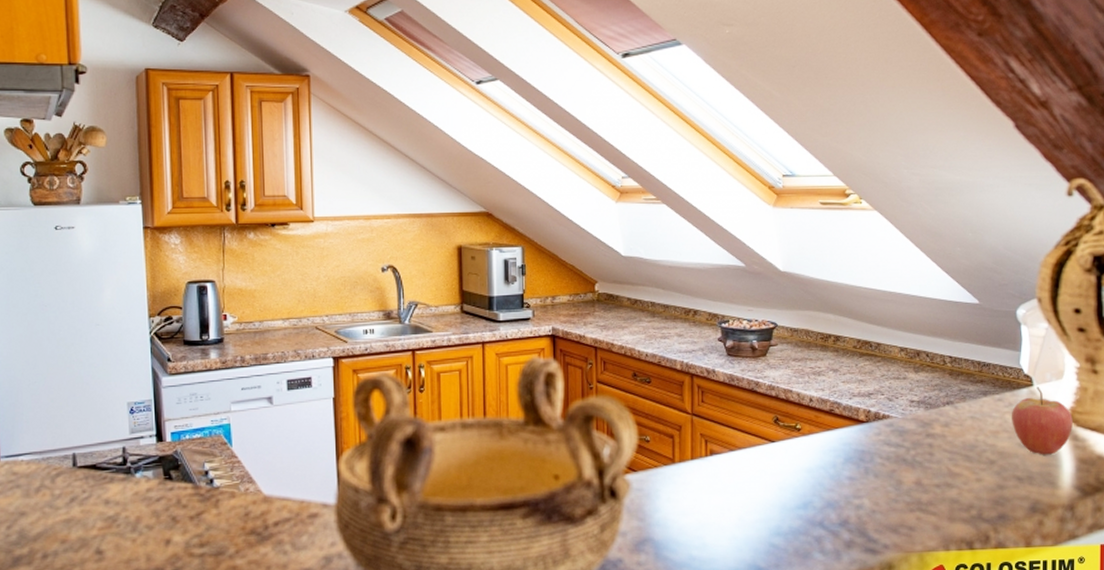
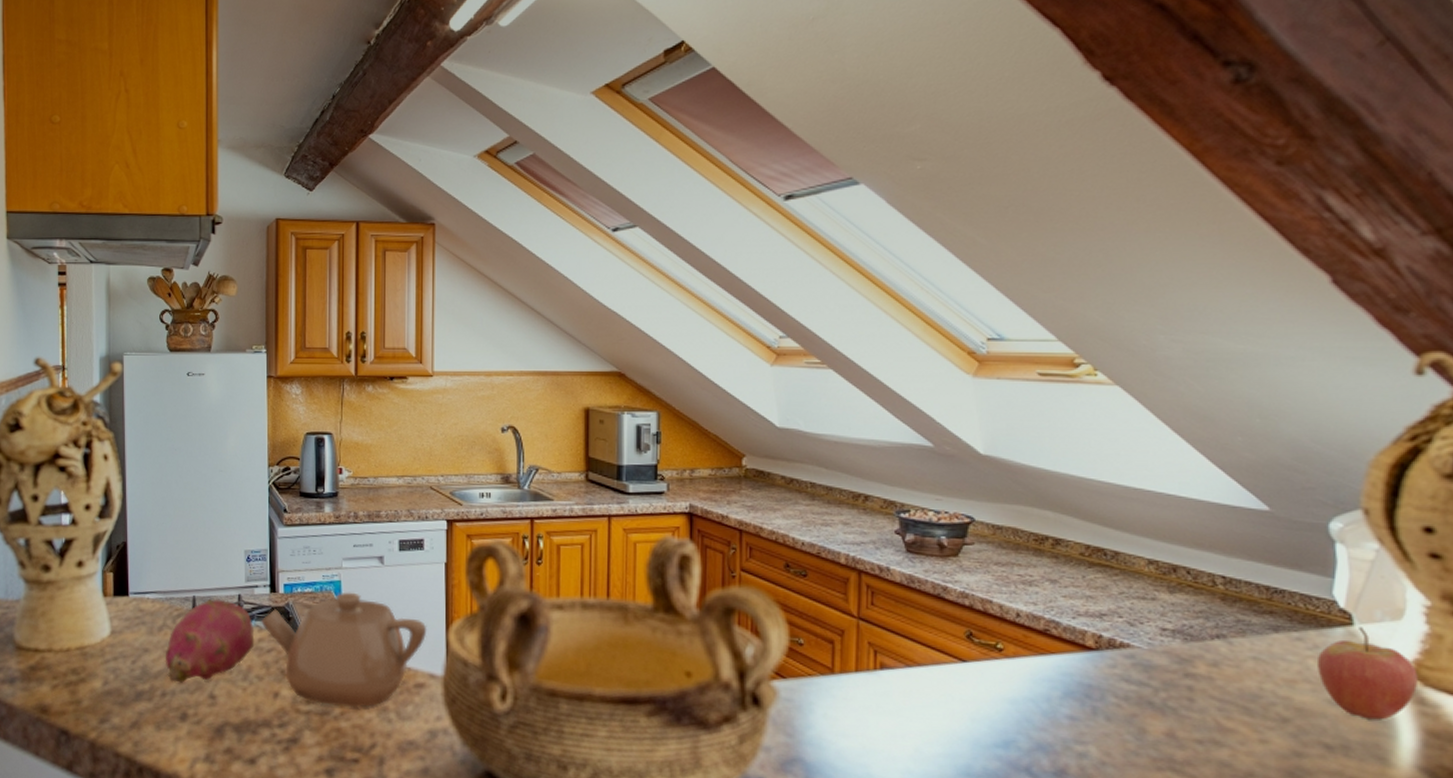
fruit: none [44,453,143,543] -> present [165,598,255,683]
teapot: none [147,434,318,545] -> present [260,592,427,707]

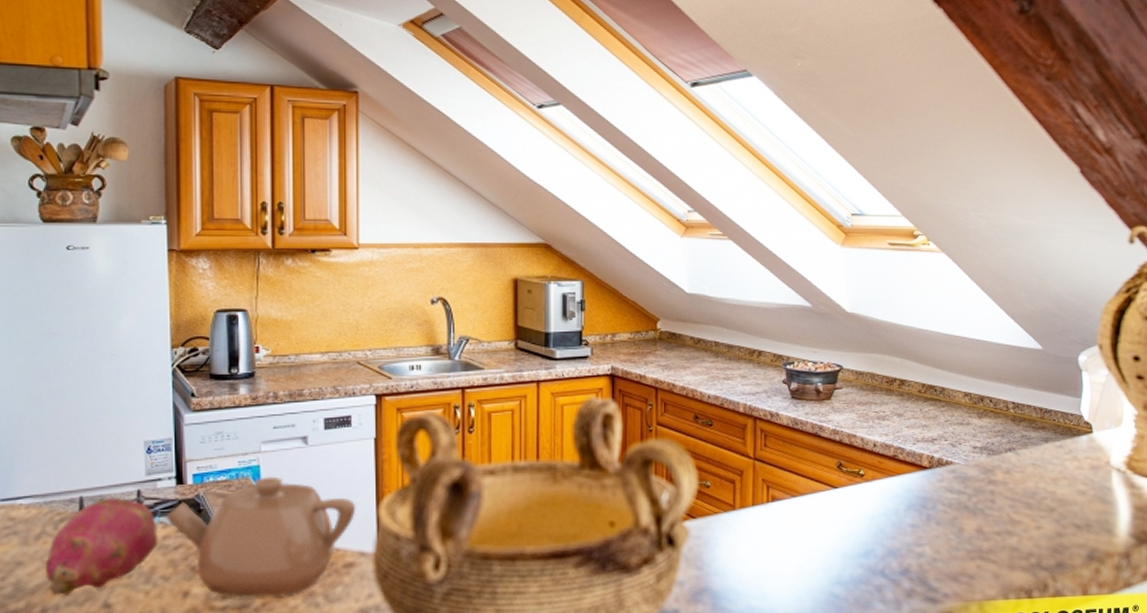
fruit: present [1317,627,1418,720] -> none [1071,434,1130,503]

